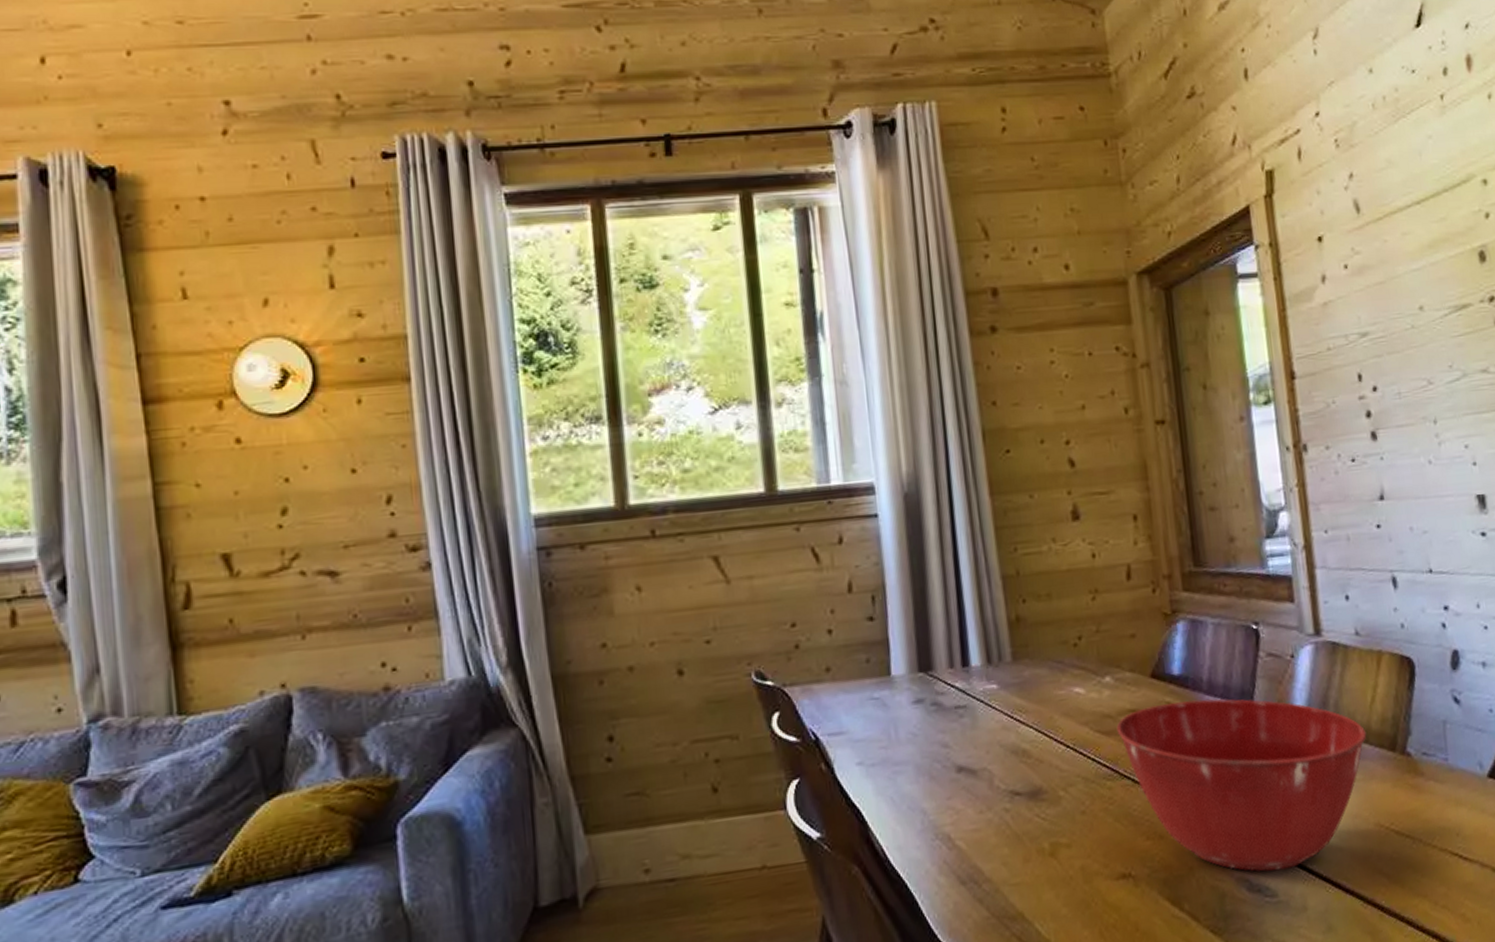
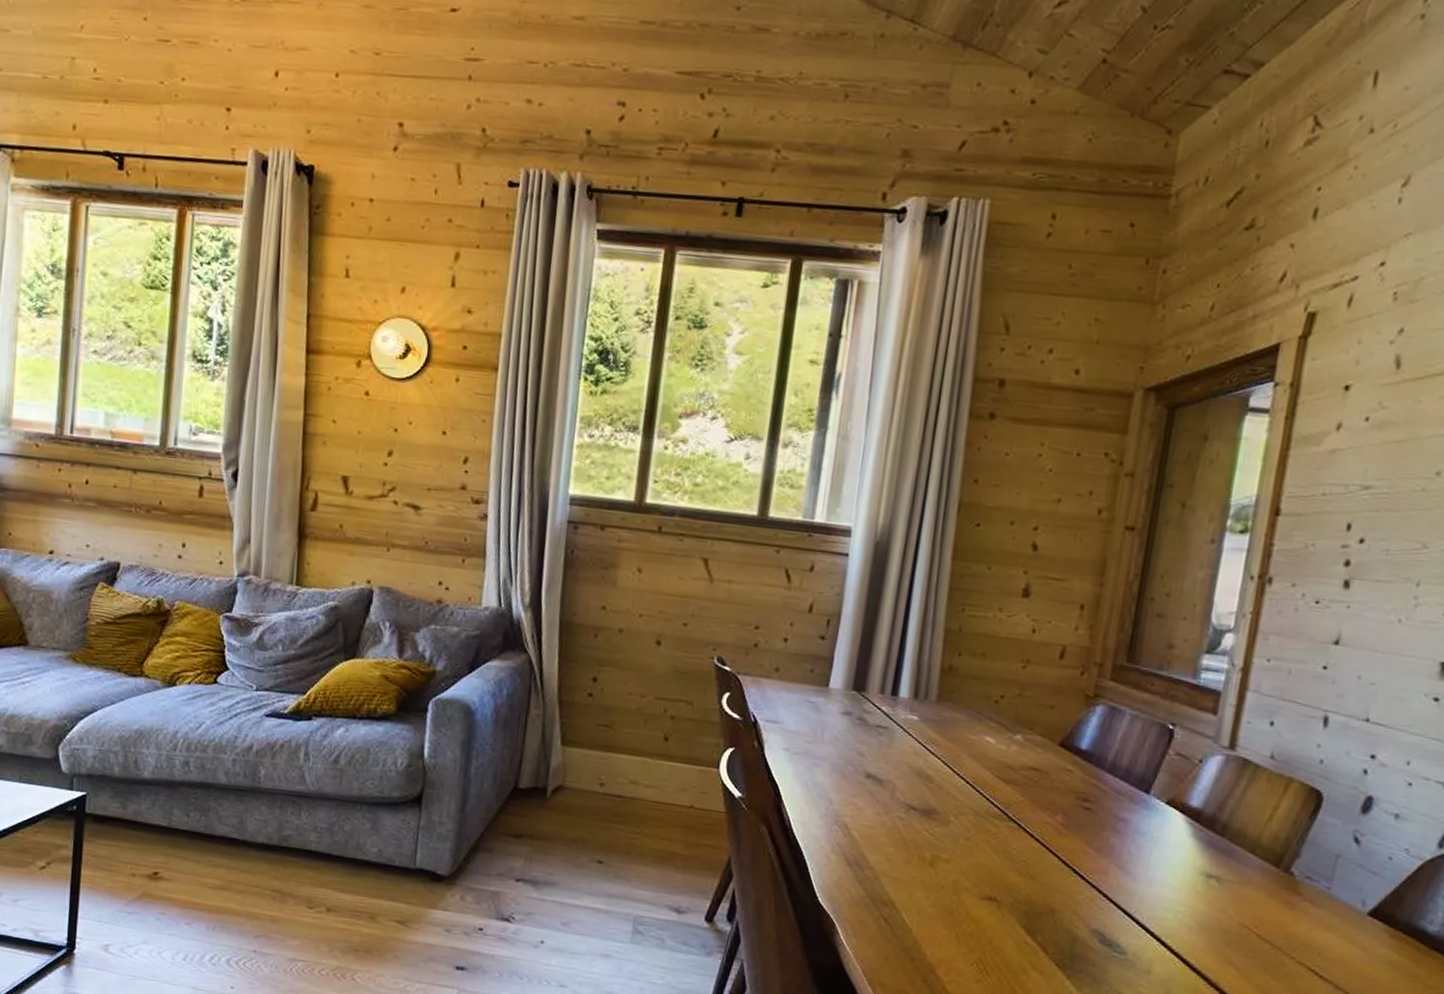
mixing bowl: present [1116,699,1367,872] -> none [1015,768,1255,936]

